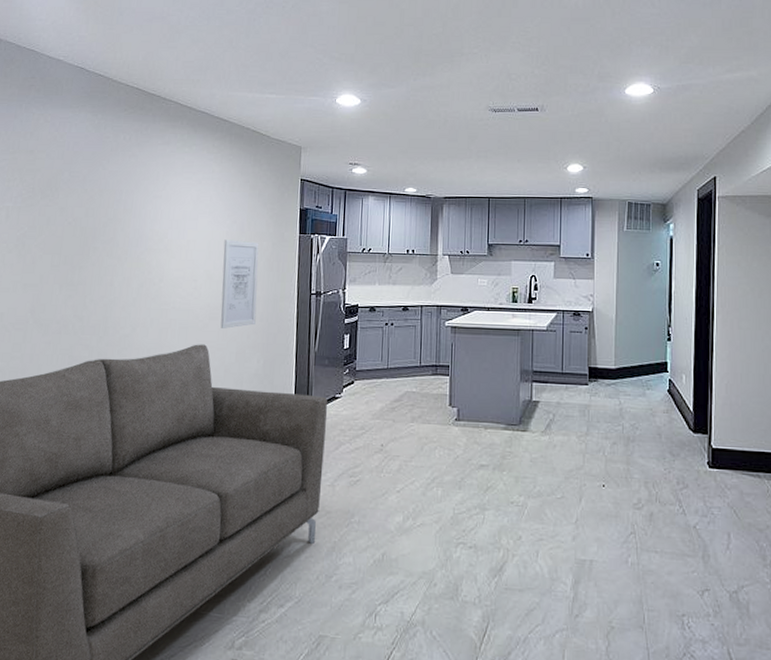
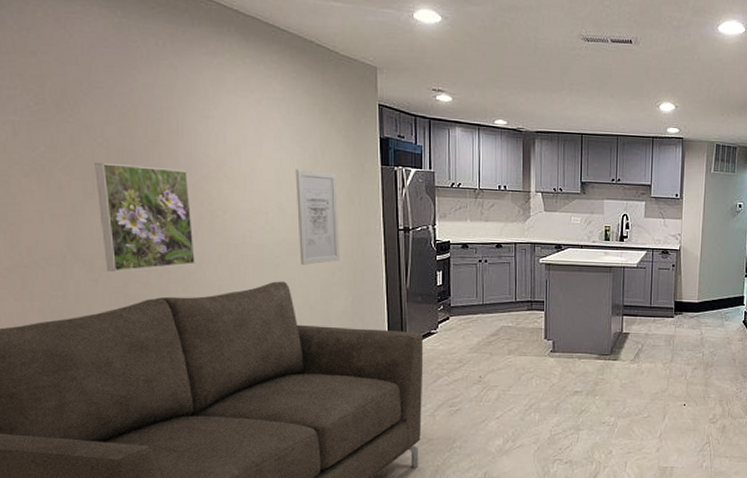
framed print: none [58,238,135,335] -> present [95,162,195,272]

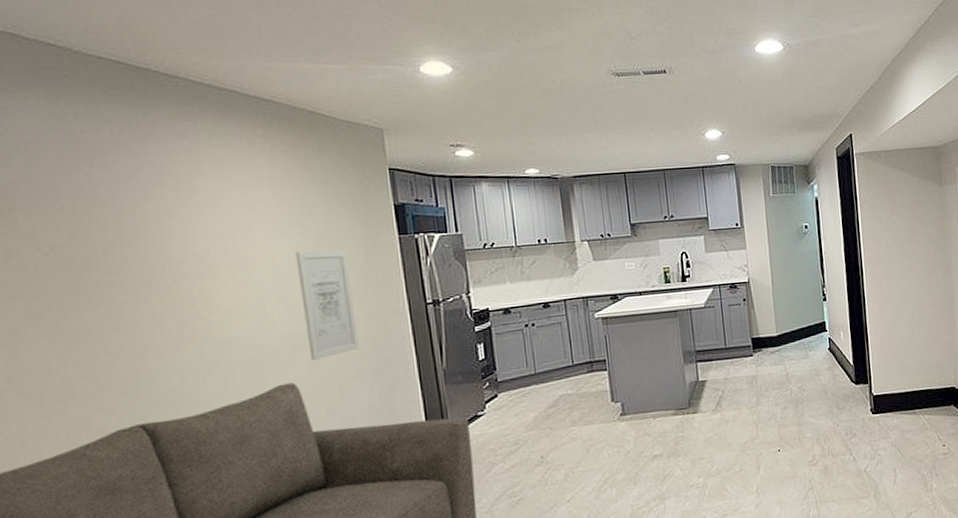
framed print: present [95,162,195,272] -> none [39,270,178,403]

